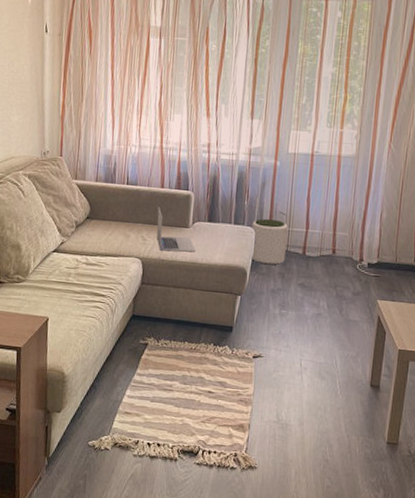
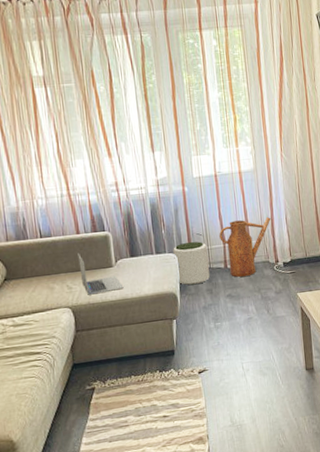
watering can: none [303,206,364,269] -> present [219,217,271,277]

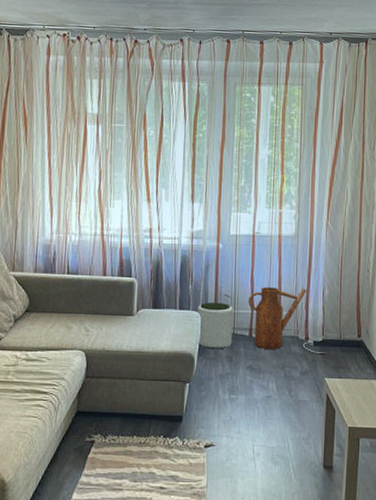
laptop: present [78,253,124,295] -> none [100,295,141,342]

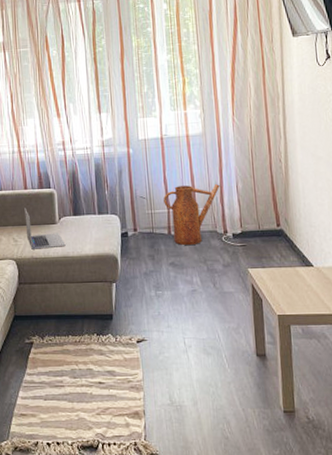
laptop: none [100,295,141,342] -> present [24,208,66,249]
plant pot: present [197,302,233,349] -> none [115,204,152,249]

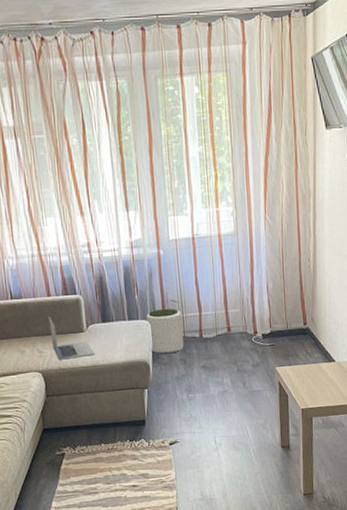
plant pot: none [115,204,152,249] -> present [146,308,184,354]
watering can: present [163,184,220,245] -> none [195,285,251,348]

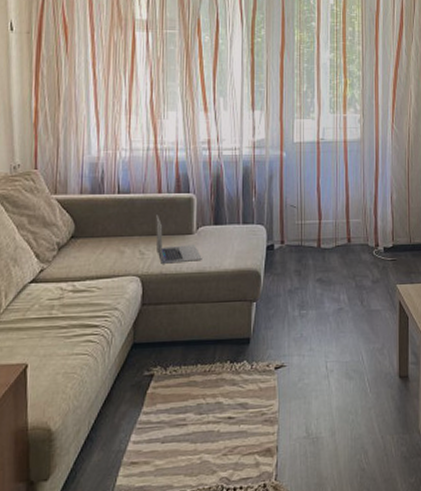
plant pot: present [146,308,184,354] -> none [262,213,300,264]

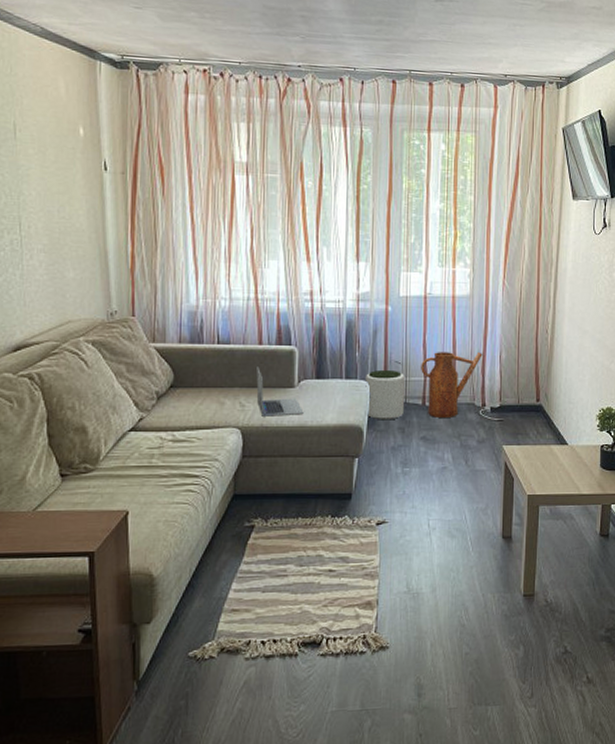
plant pot: none [262,213,300,264] -> present [365,369,404,420]
watering can: none [315,194,374,259] -> present [421,352,483,417]

